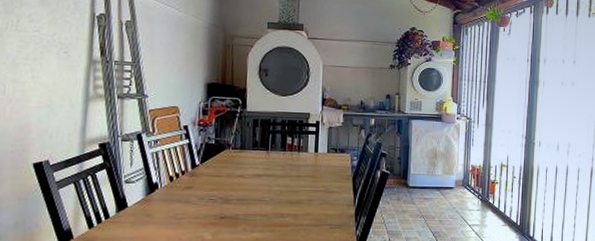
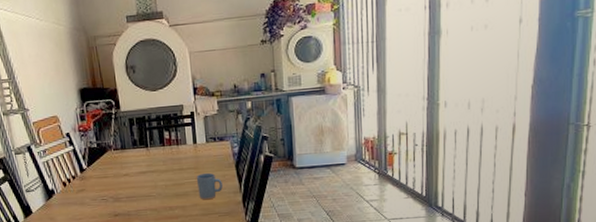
mug: none [312,182,338,210] -> present [196,172,223,200]

